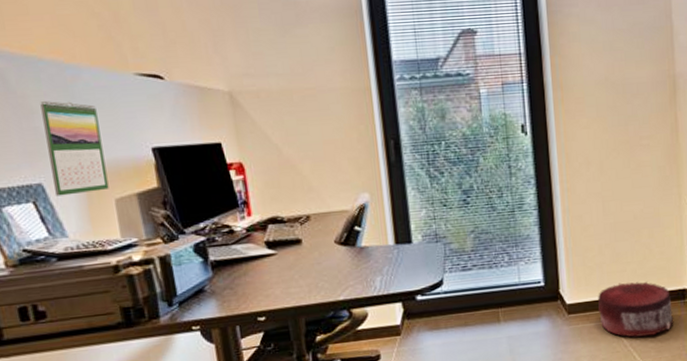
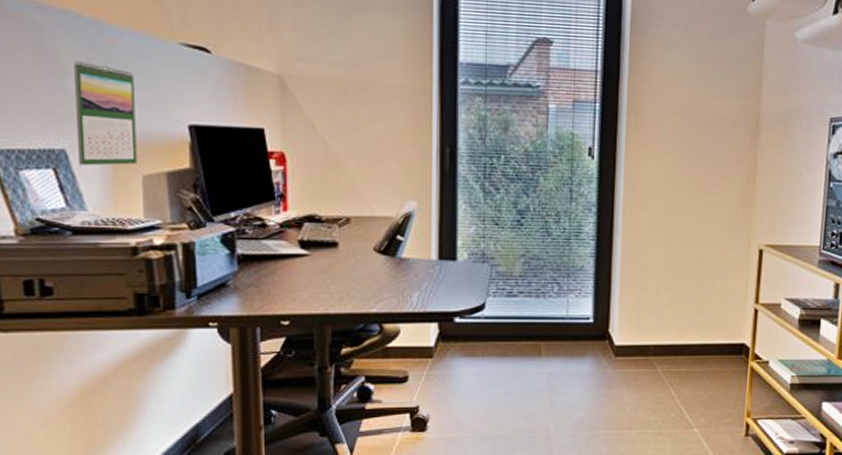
pouf: present [597,281,674,337] -> none [647,329,728,390]

